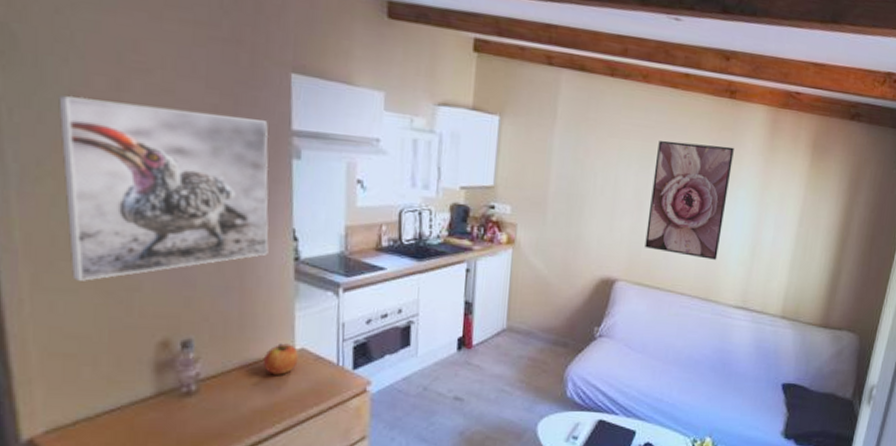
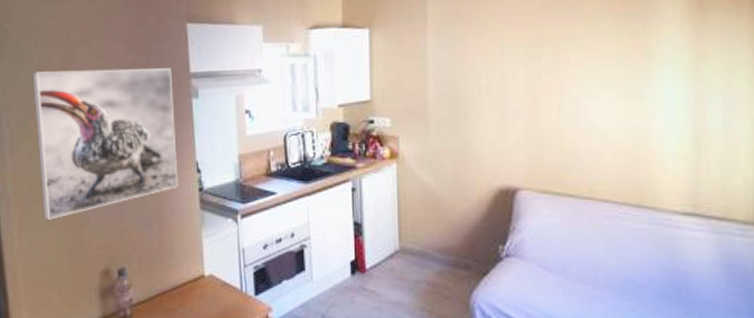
apple: present [263,343,298,375] -> none [179,270,208,301]
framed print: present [645,140,734,260] -> none [546,17,649,156]

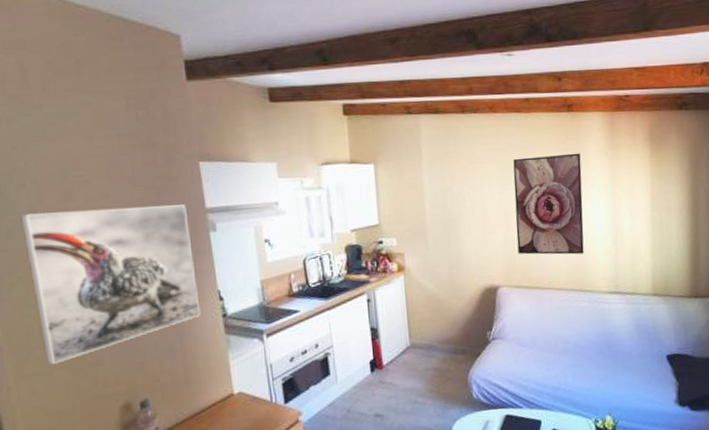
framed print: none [546,17,649,156] -> present [513,153,584,255]

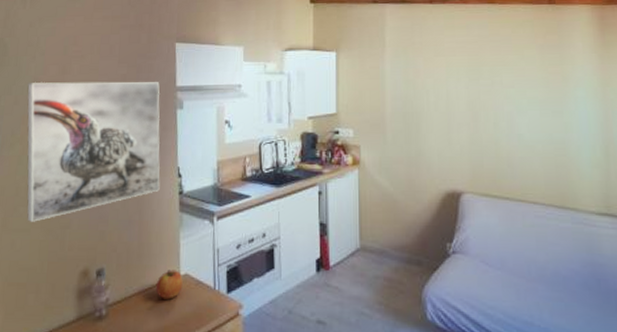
apple: none [208,390,238,419] -> present [155,269,183,300]
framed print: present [513,153,584,255] -> none [484,49,567,164]

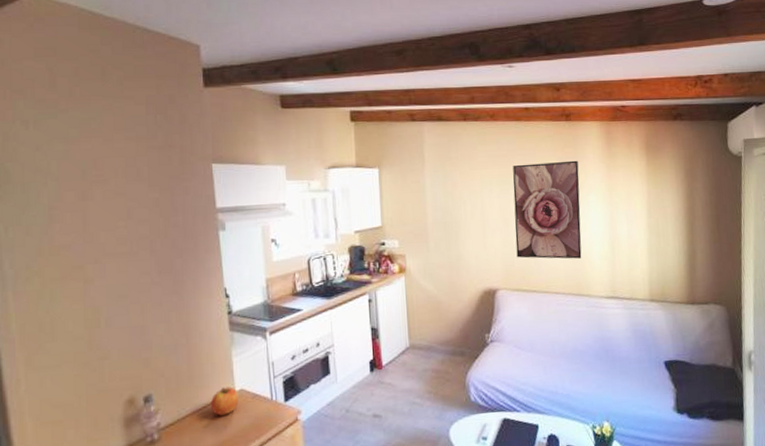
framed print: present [27,81,160,222] -> none [41,204,207,358]
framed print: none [484,49,567,164] -> present [513,160,582,259]

